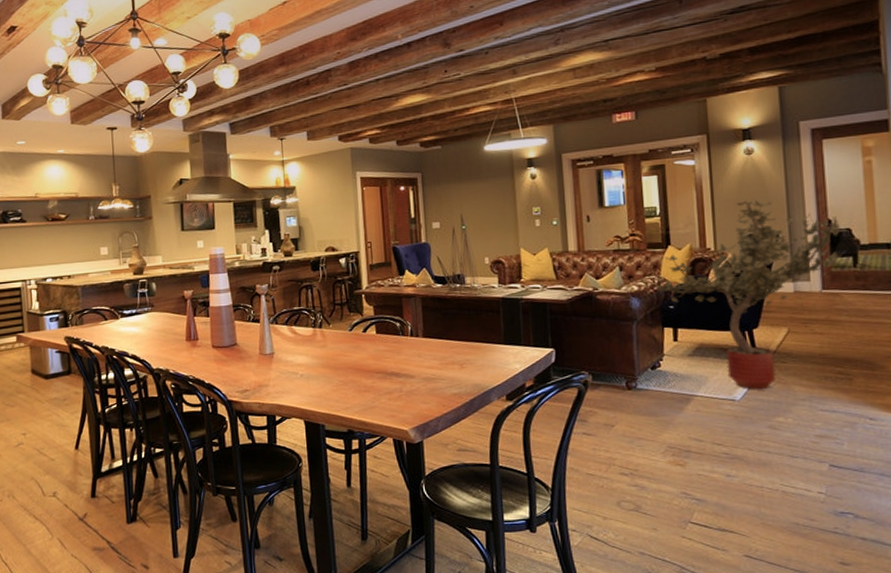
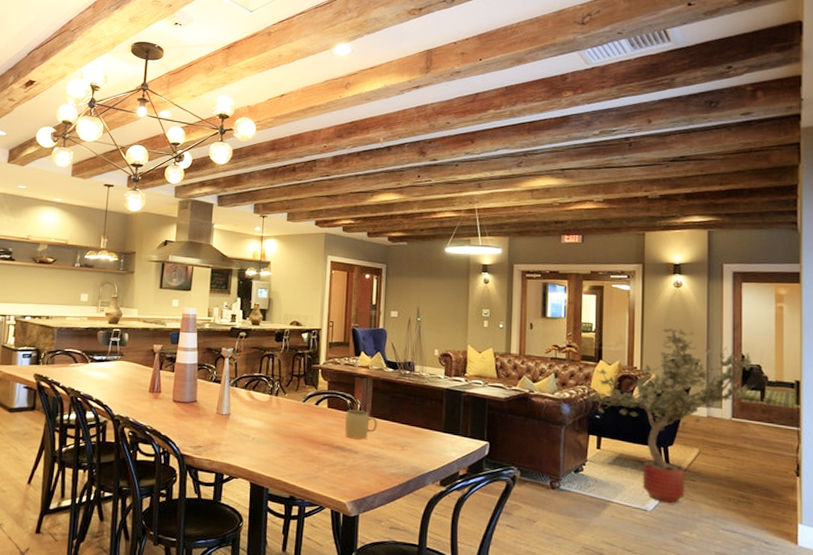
mug: none [396,332,433,363] -> present [344,410,378,440]

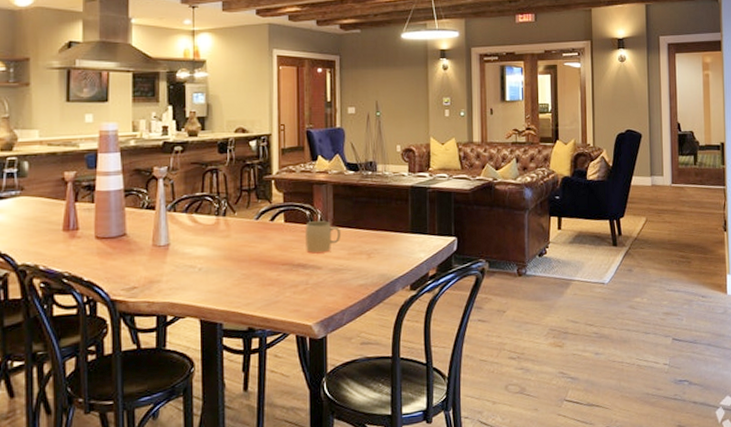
potted tree: present [584,327,753,503] -> none [544,101,688,273]

